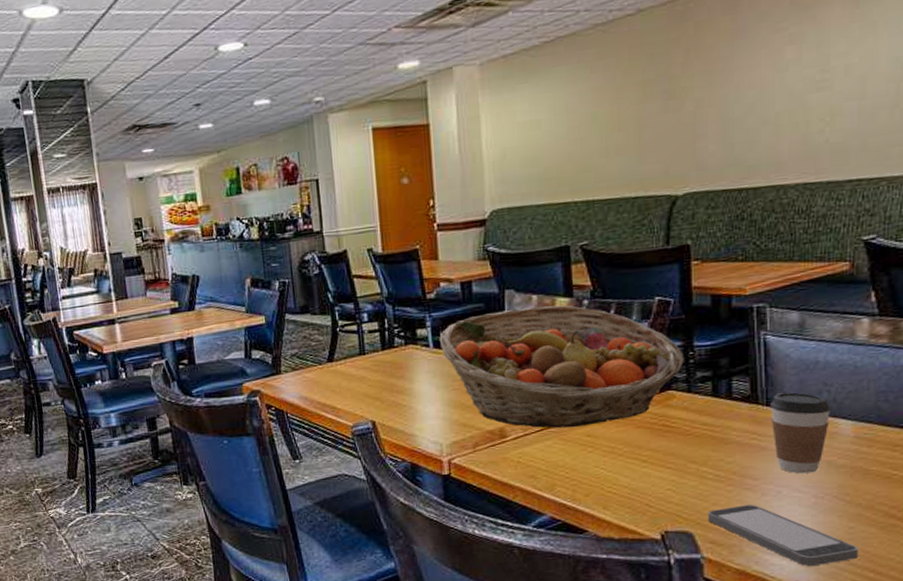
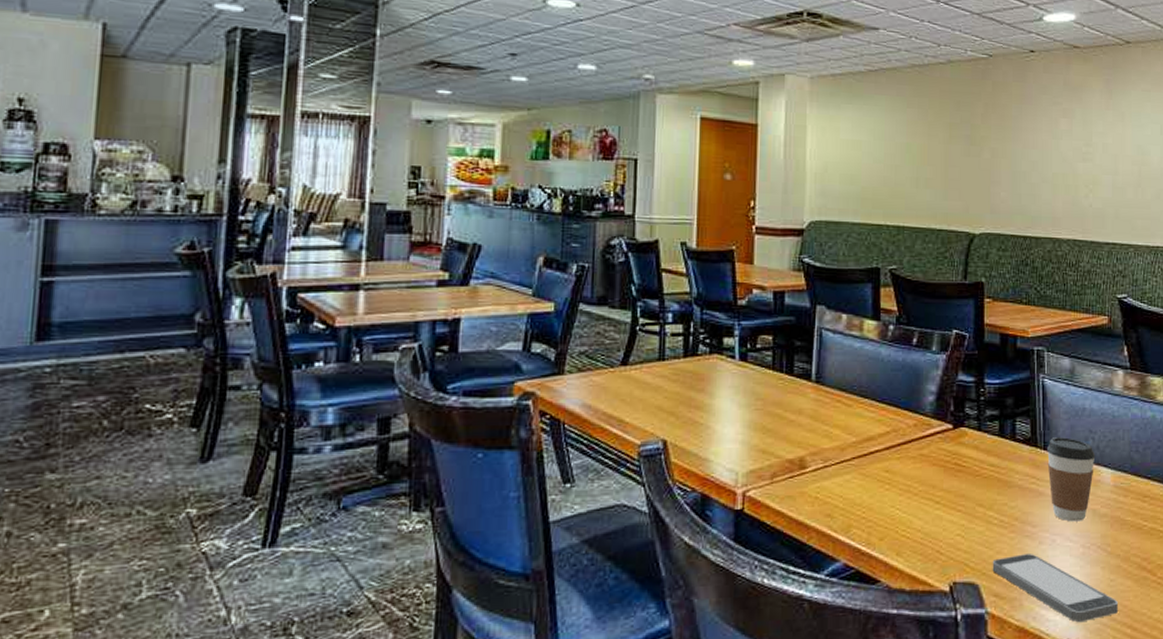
fruit basket: present [439,305,684,428] -> none [746,326,976,462]

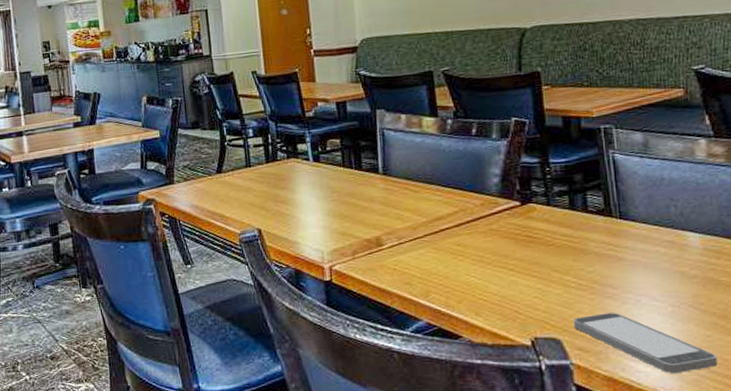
coffee cup: present [1046,437,1096,522] -> none [622,206,680,283]

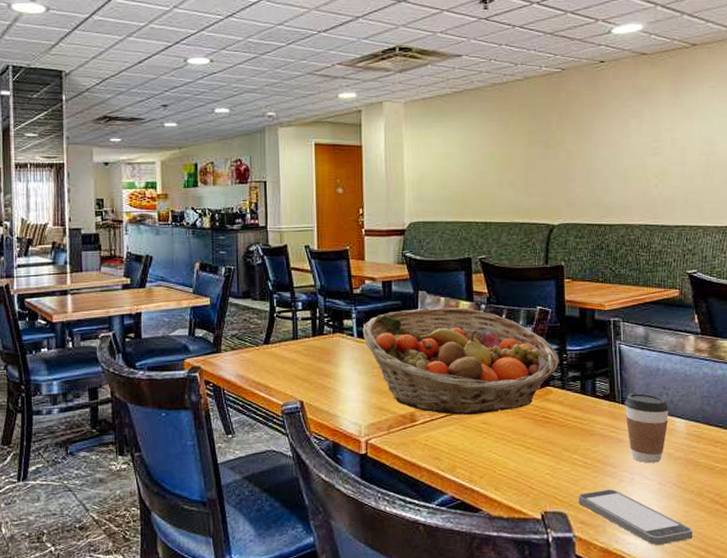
fruit basket: none [318,124,542,238] -> present [362,307,559,416]
coffee cup: none [622,206,680,283] -> present [624,393,670,463]

